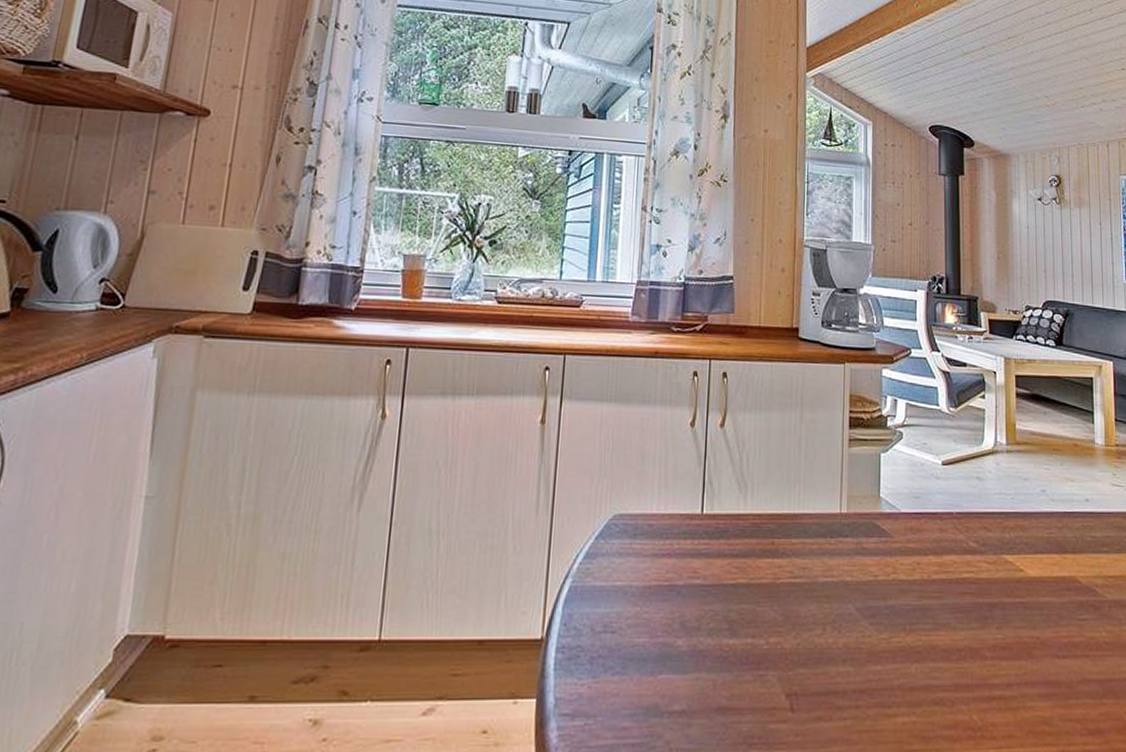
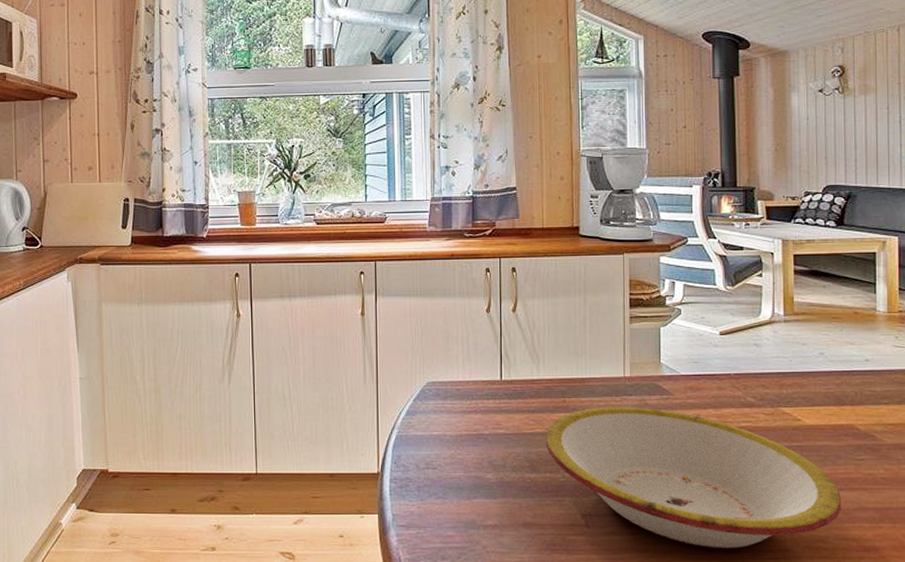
bowl: none [748,551,1066,736] -> present [545,407,842,548]

